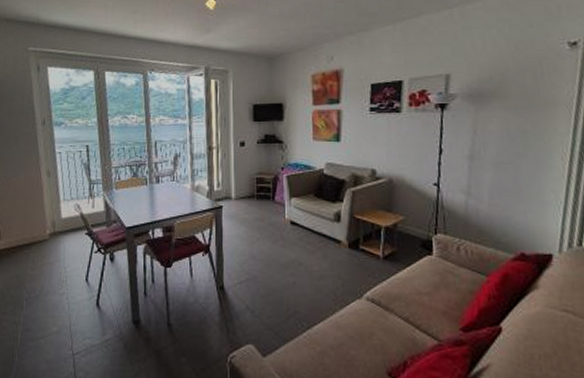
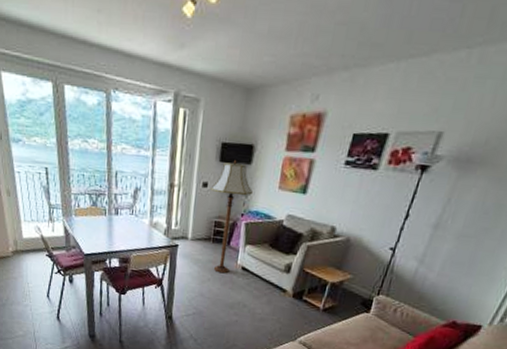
floor lamp: none [248,119,290,231] -> present [210,160,254,274]

